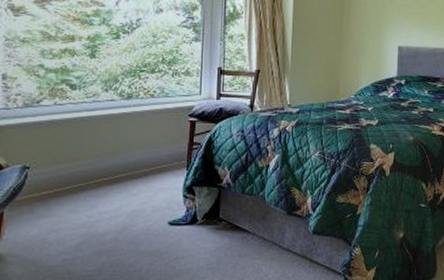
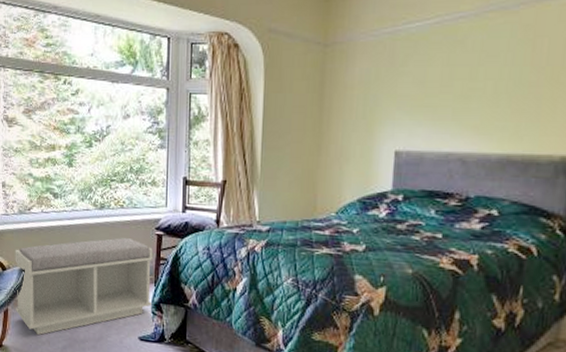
bench: none [15,126,185,237] -> present [15,238,153,336]

